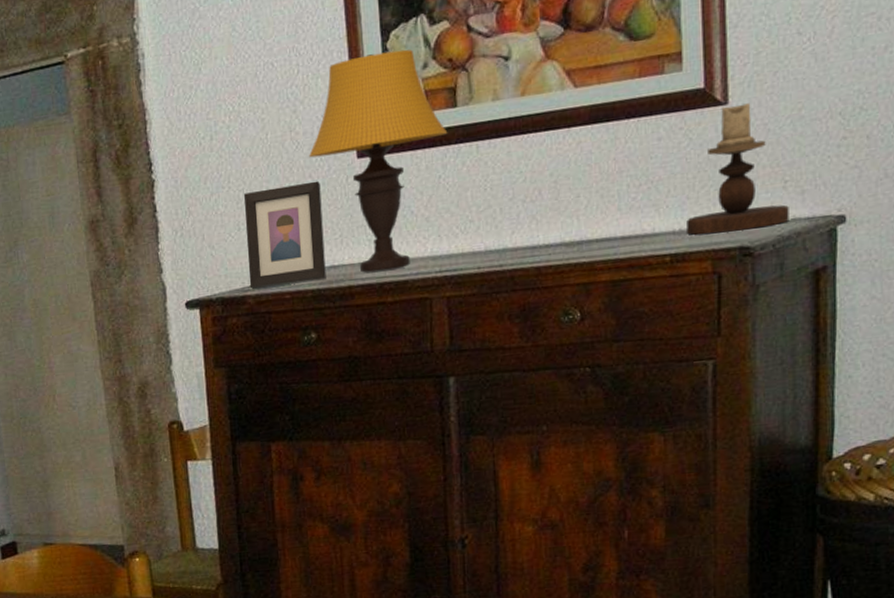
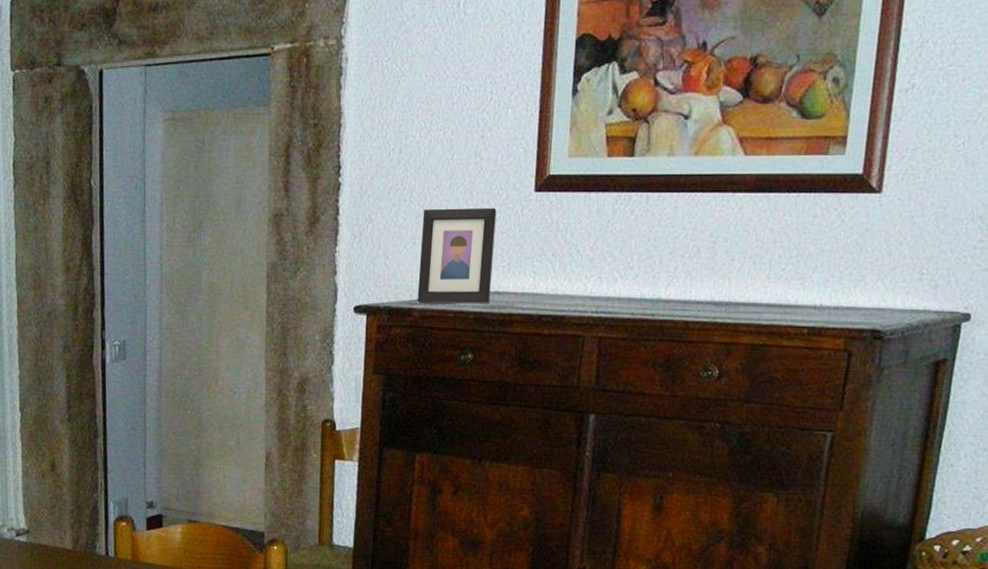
table lamp: present [309,49,448,274] -> none [490,93,622,305]
candlestick: present [685,103,789,235] -> none [825,194,922,314]

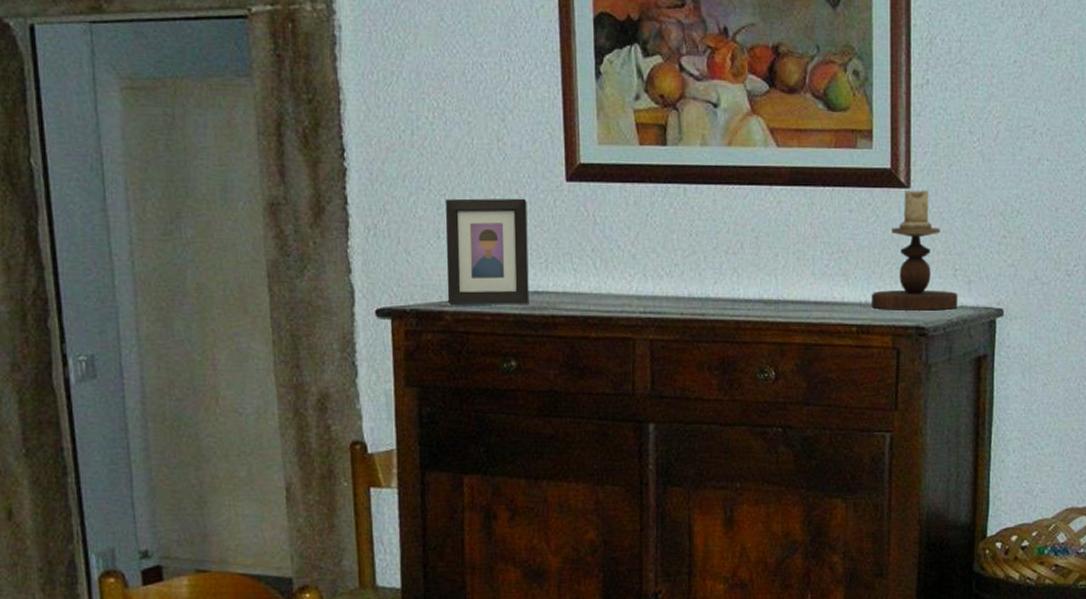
candlestick: none [825,194,922,314] -> present [870,190,958,311]

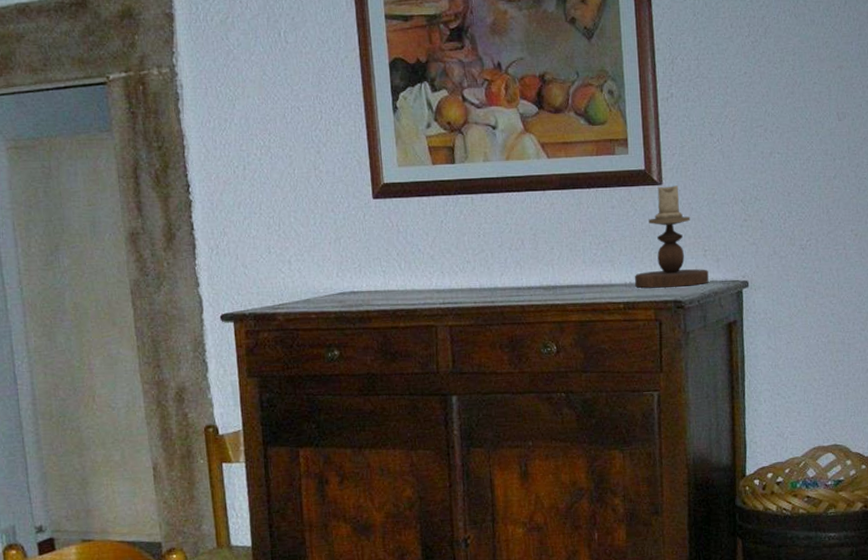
picture frame: present [445,198,529,306] -> none [274,215,347,308]

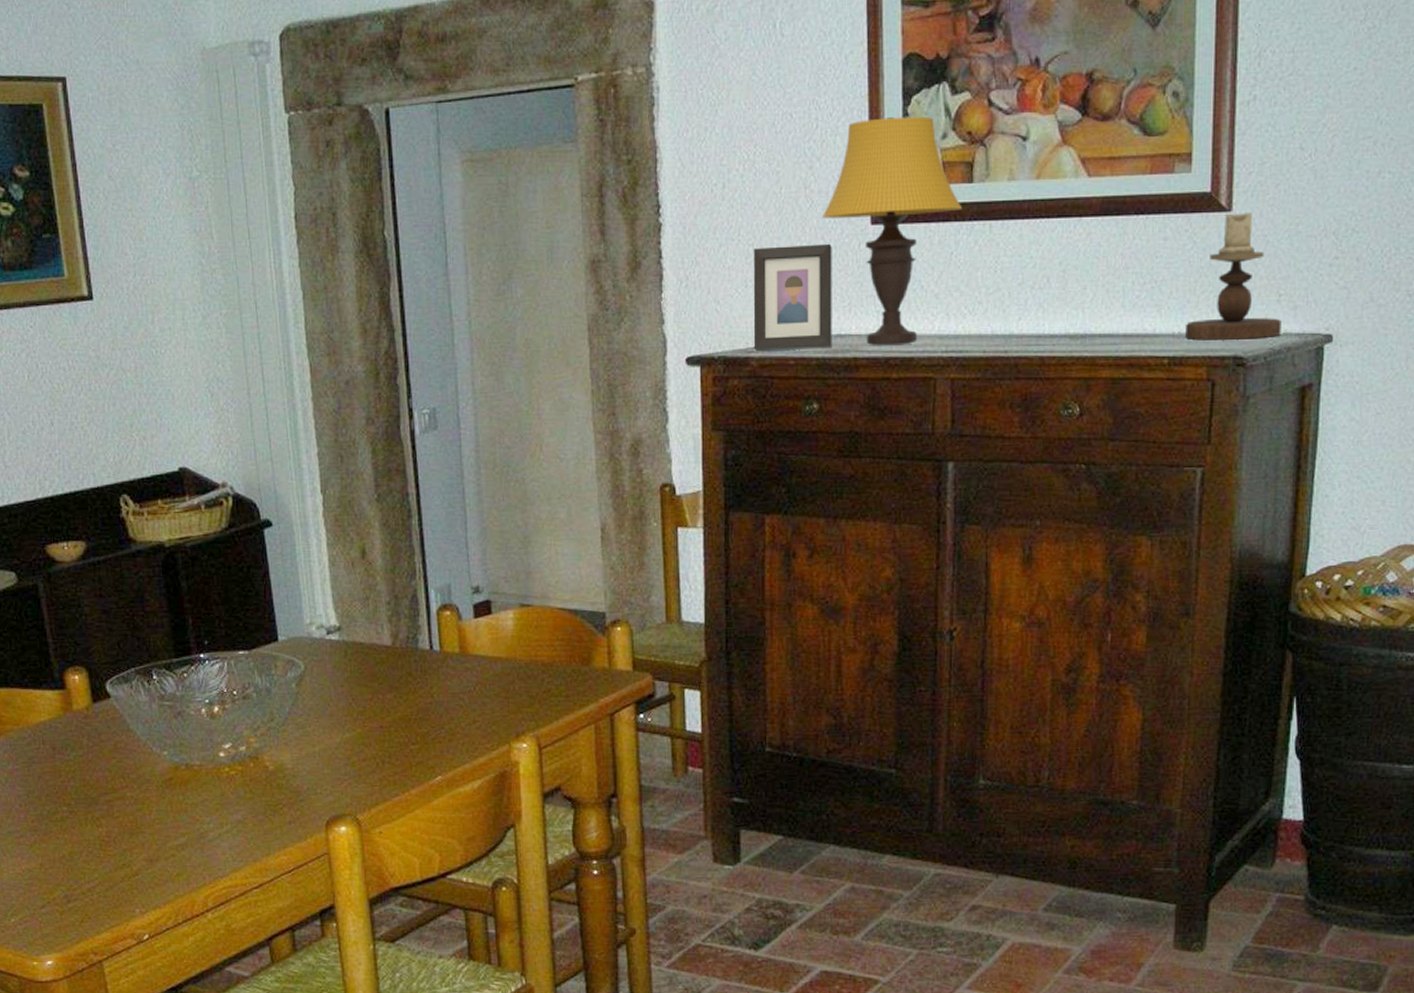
picture frame: none [274,215,347,308] -> present [753,243,832,352]
table lamp: none [331,109,448,301] -> present [823,116,963,346]

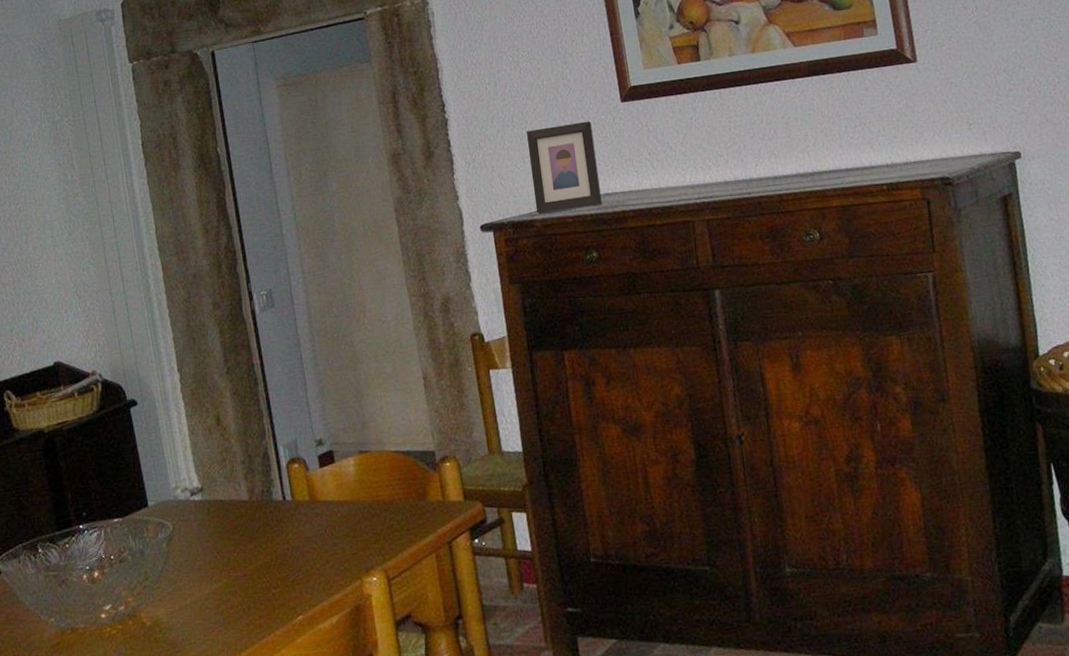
table lamp: present [823,116,963,346] -> none [580,13,695,200]
candlestick: present [1184,212,1282,340] -> none [896,61,977,168]

